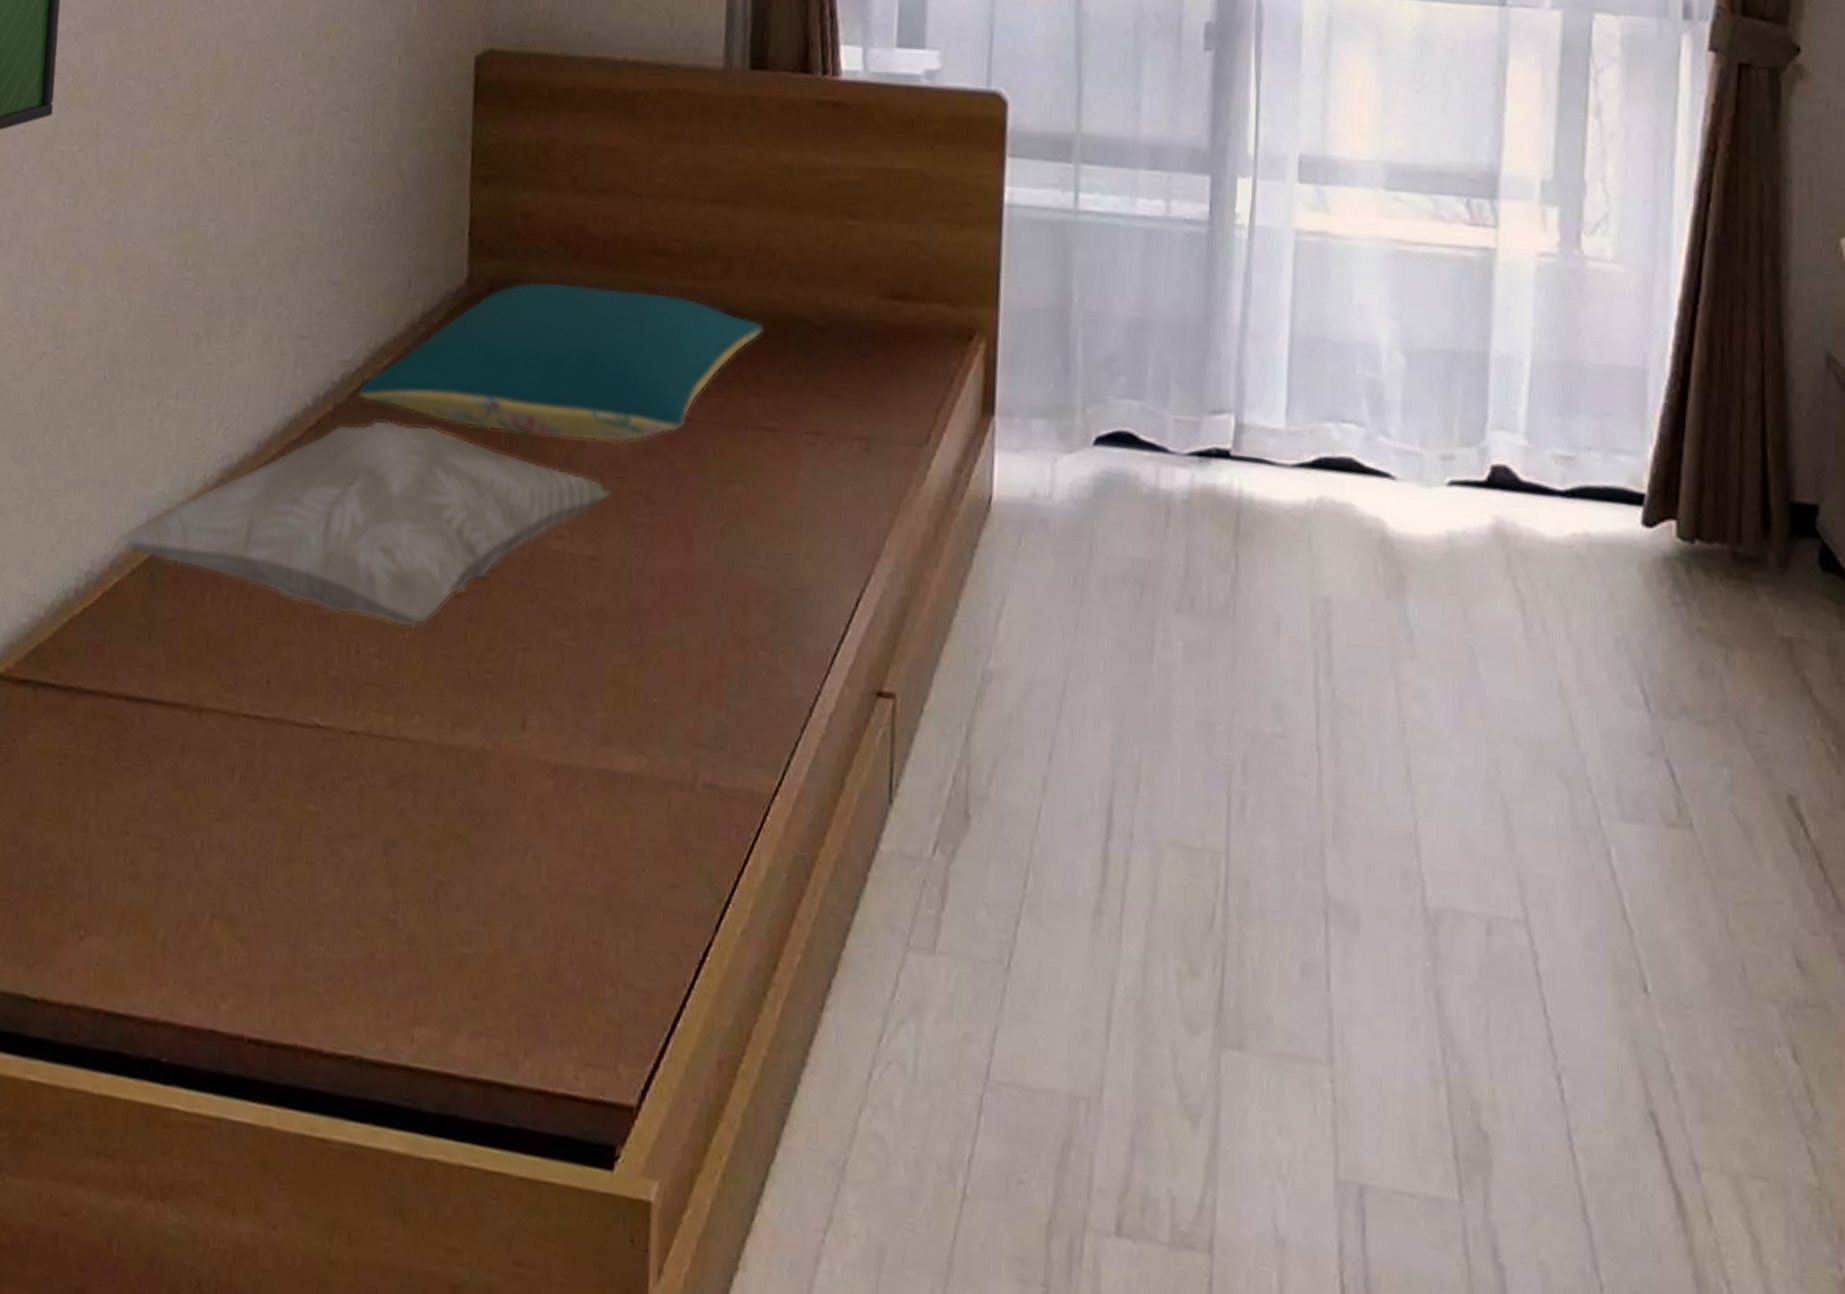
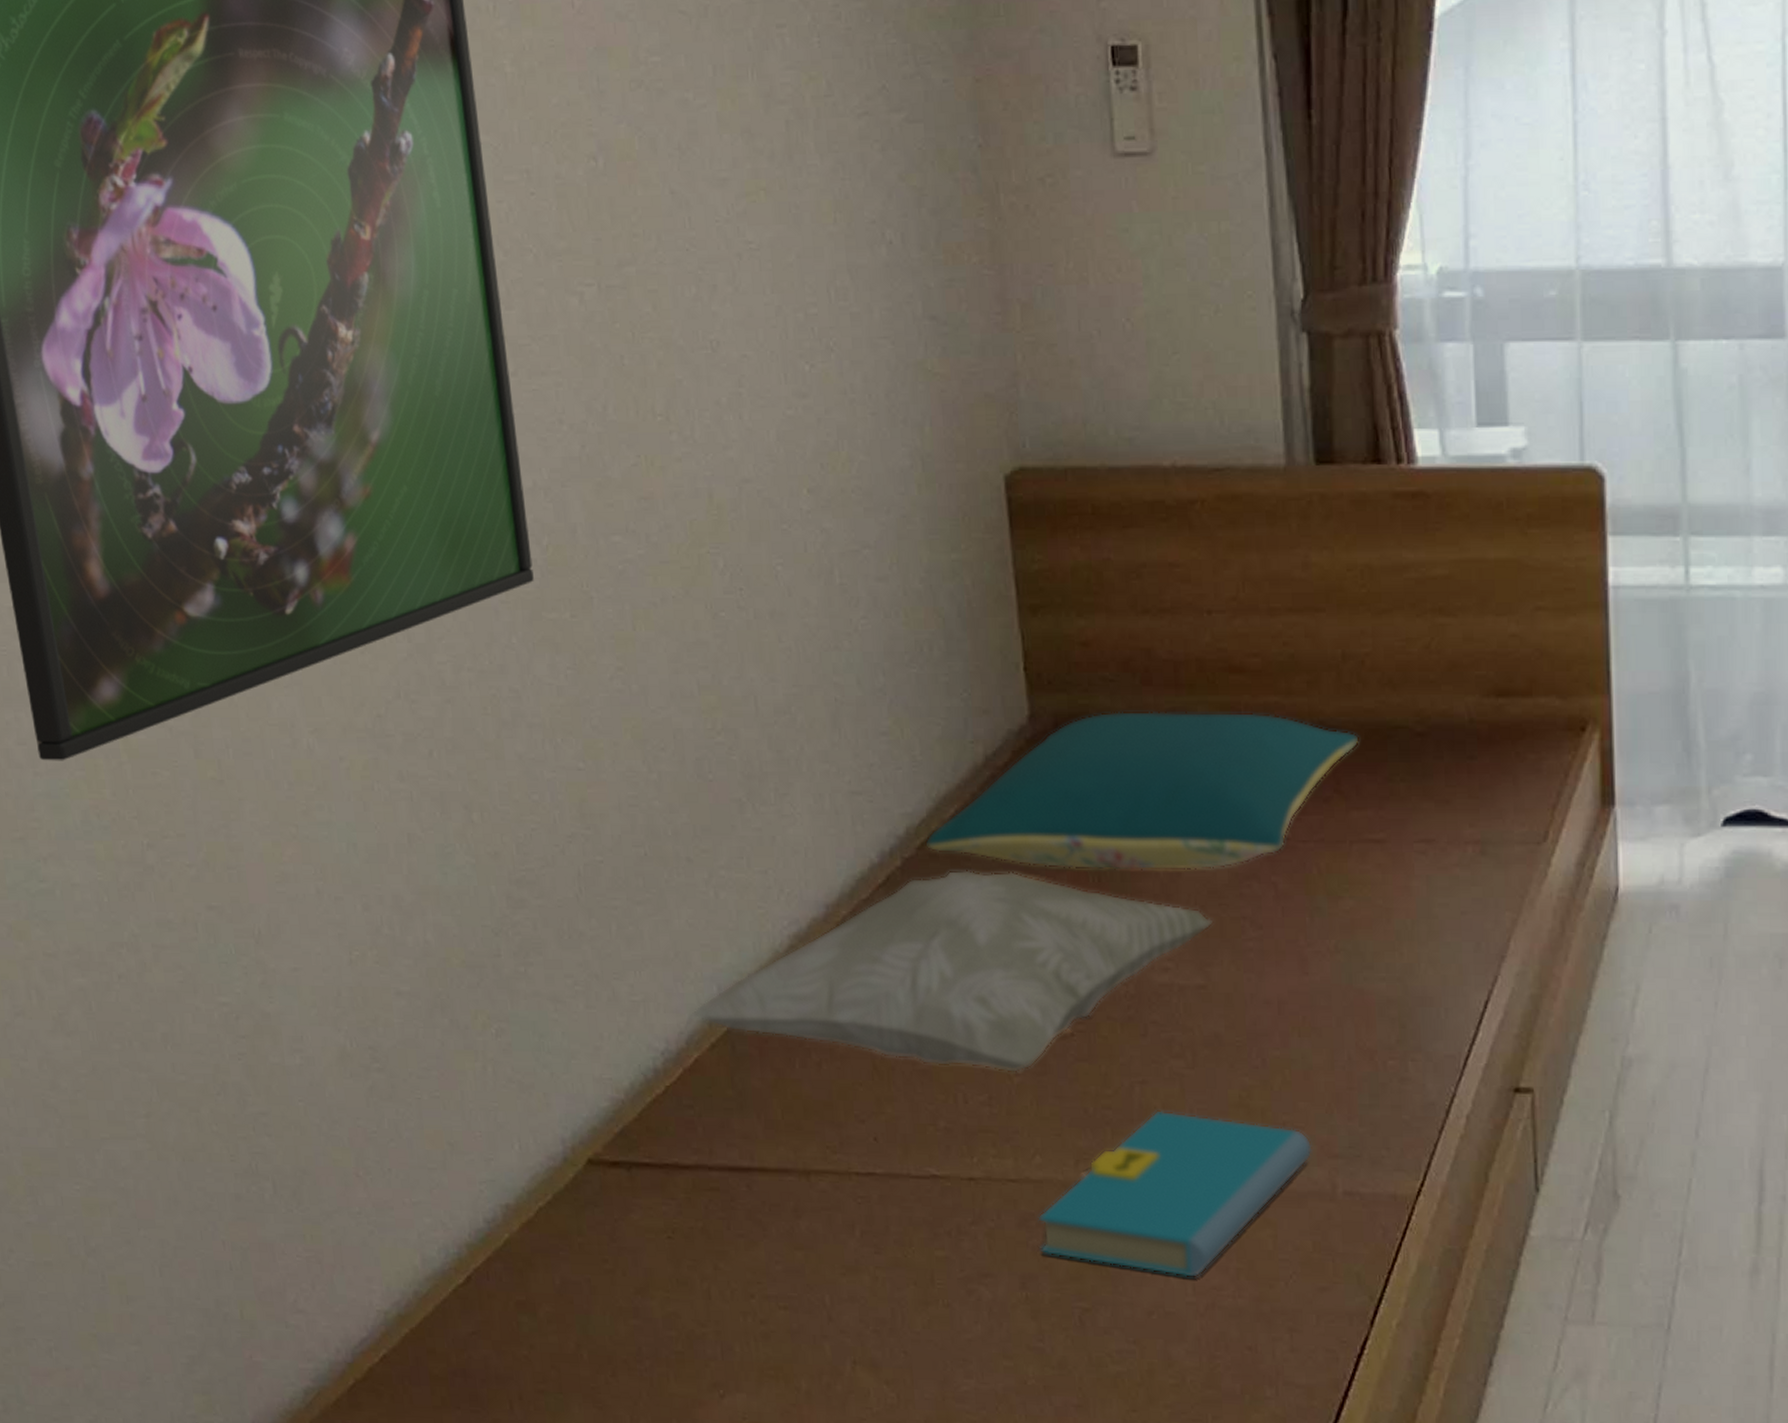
book: none [407,679,679,861] -> present [1038,1110,1313,1278]

